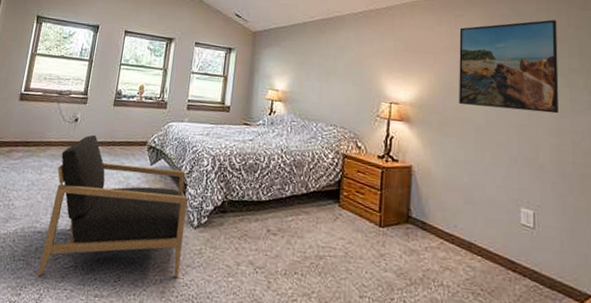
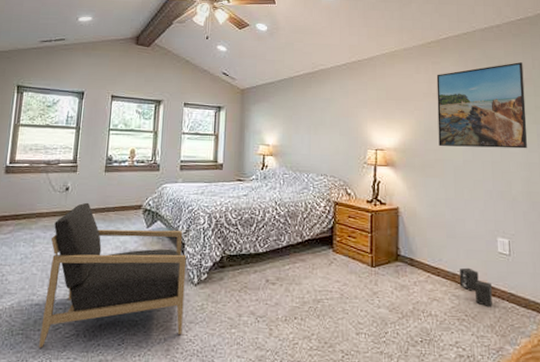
speaker: none [475,237,512,284] -> present [459,267,492,308]

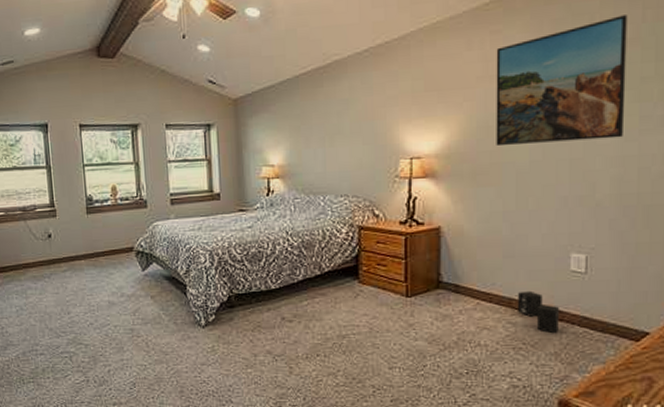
armchair: present [39,202,187,348] -> none [42,248,195,394]

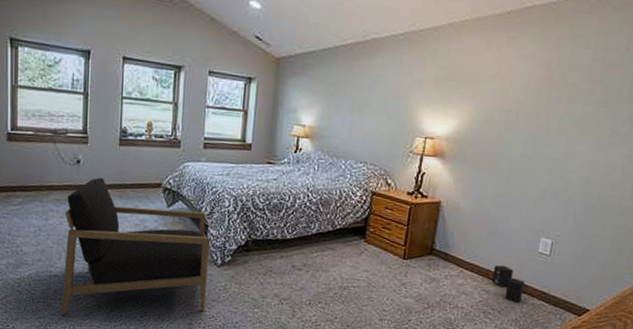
armchair: none [42,248,195,394] -> present [61,177,210,316]
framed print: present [496,15,628,145] -> none [497,43,616,147]

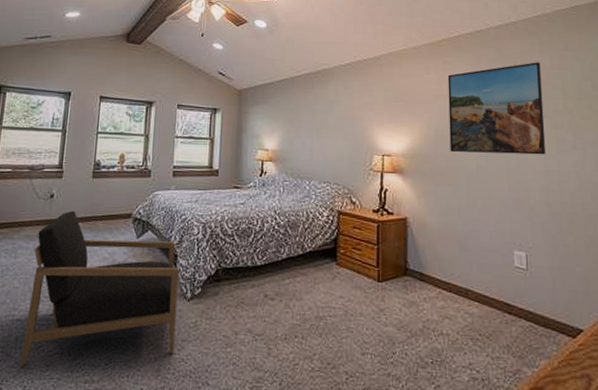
speaker: present [491,265,525,304] -> none [472,283,509,327]
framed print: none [497,43,616,147] -> present [447,62,546,155]

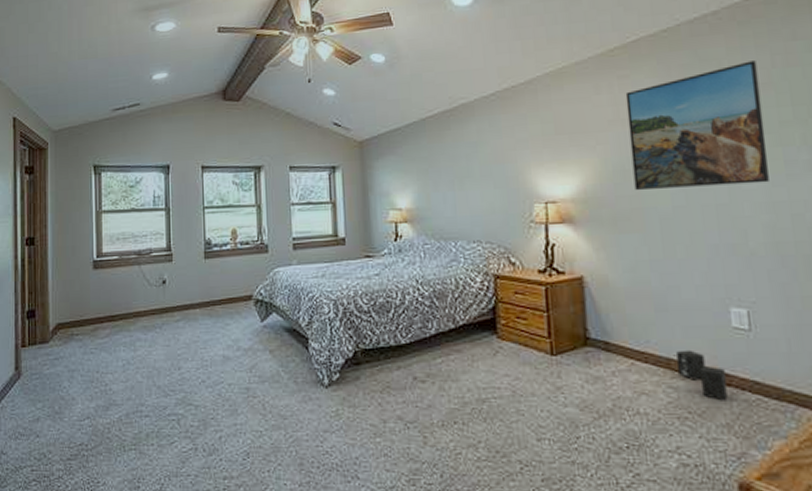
armchair: present [20,210,179,368] -> none [152,296,316,465]
speaker: none [472,283,509,327] -> present [676,349,728,401]

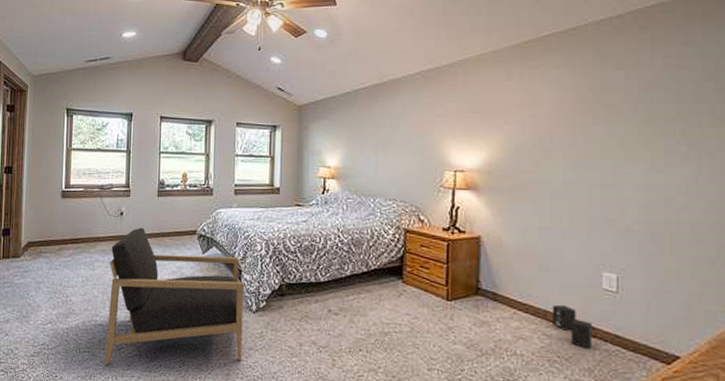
armchair: none [152,296,316,465] -> present [105,227,244,366]
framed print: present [625,61,769,190] -> none [533,61,651,169]

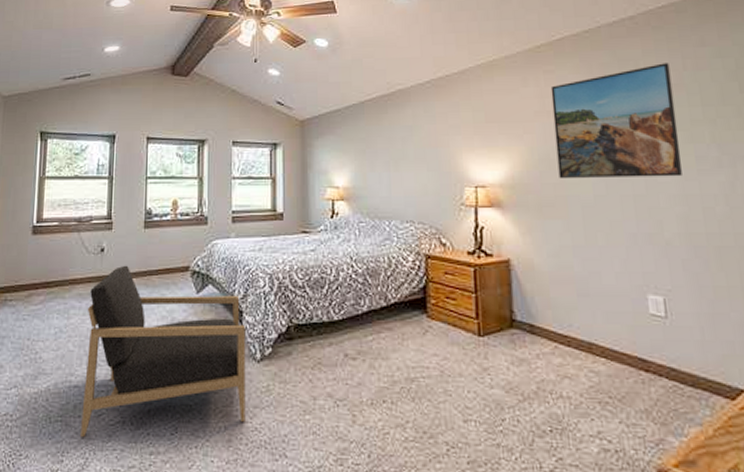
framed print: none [533,61,651,169] -> present [550,63,682,178]
speaker: present [551,304,592,350] -> none [597,334,646,387]

